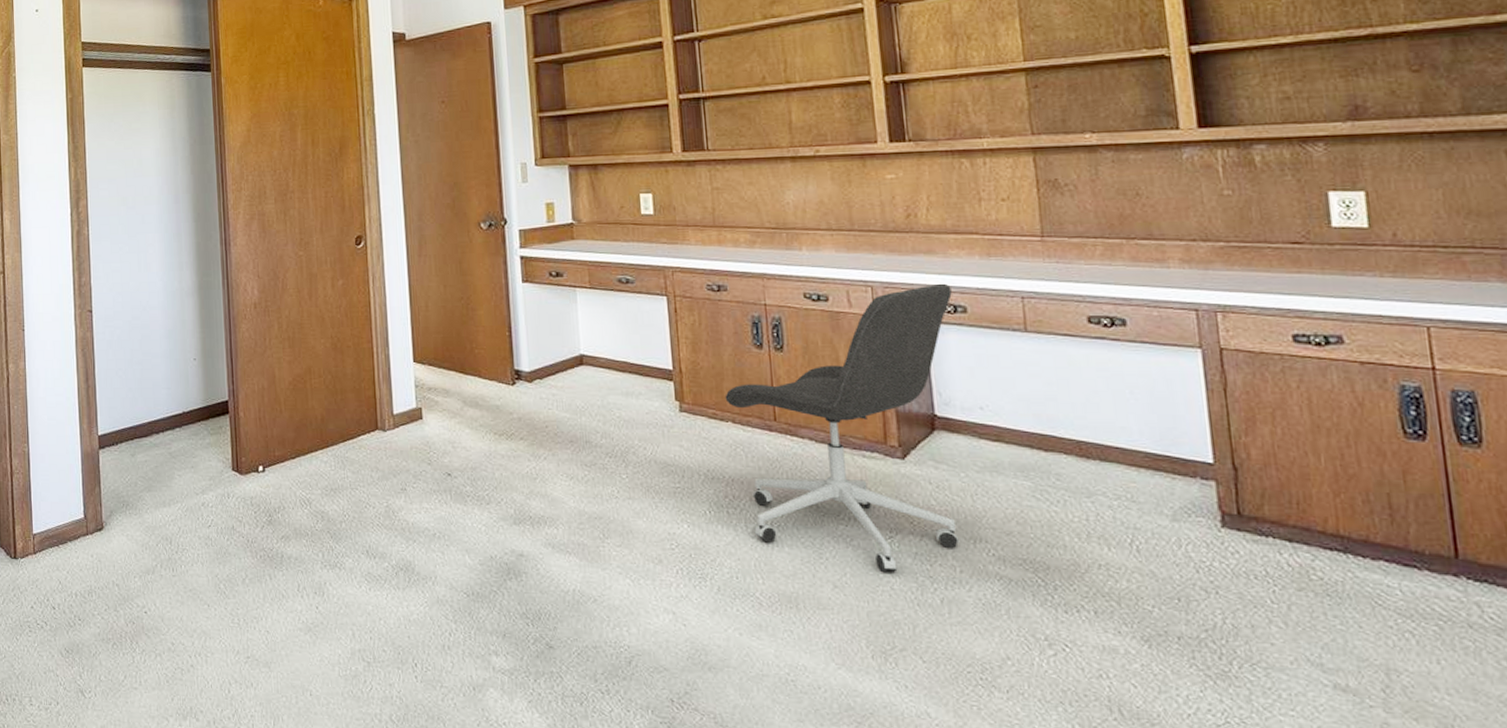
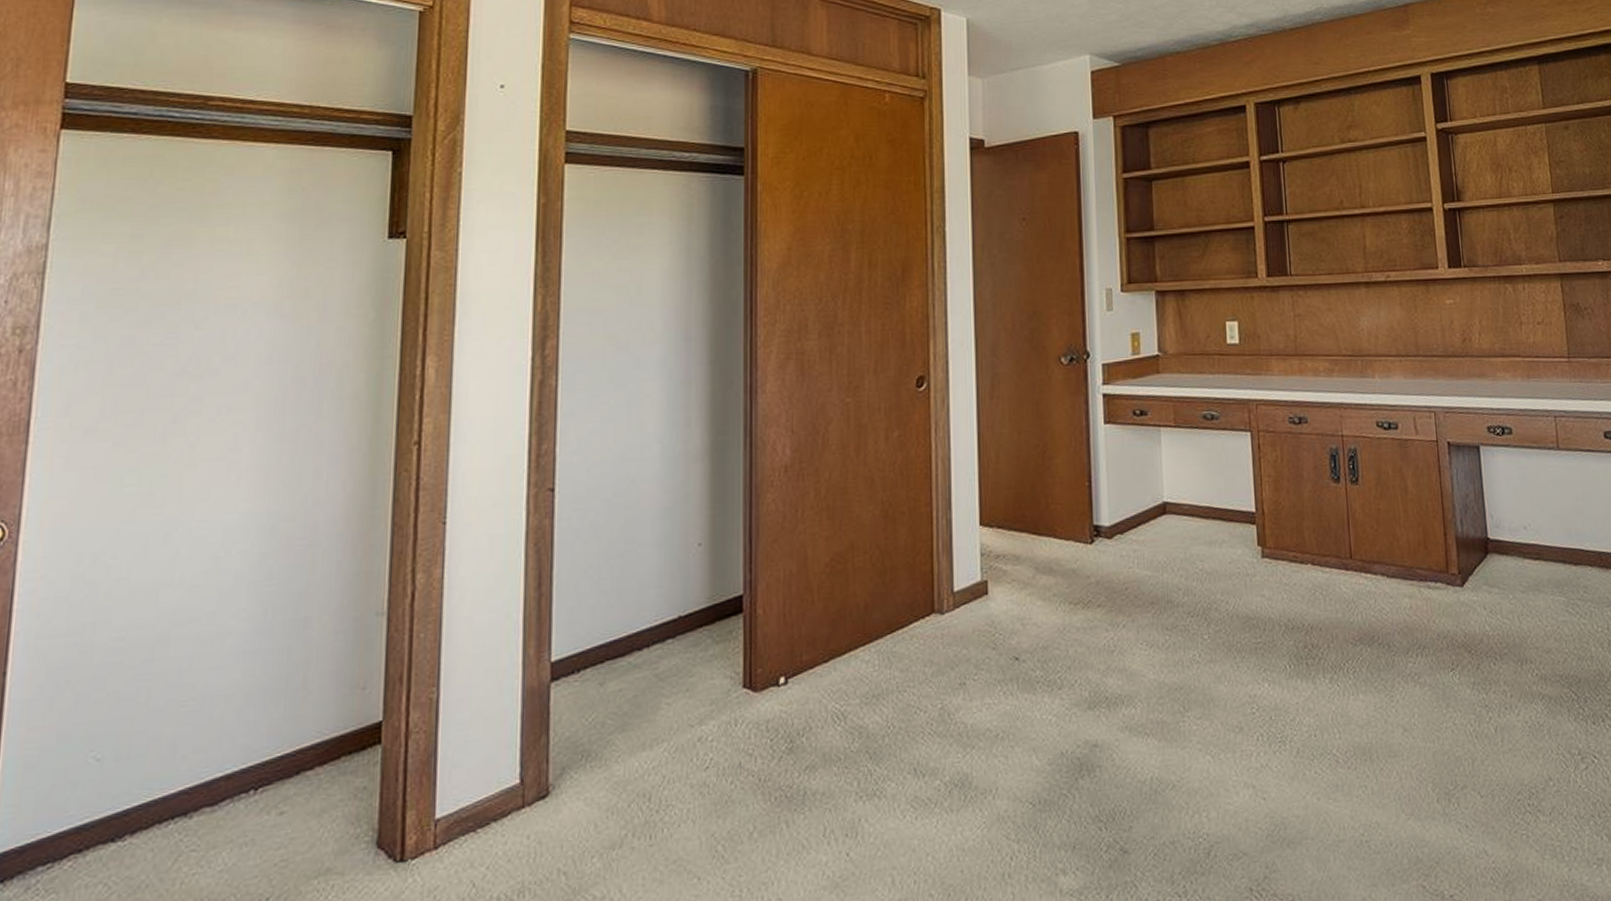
office chair: present [725,283,960,573] -> none [1305,405,1510,708]

